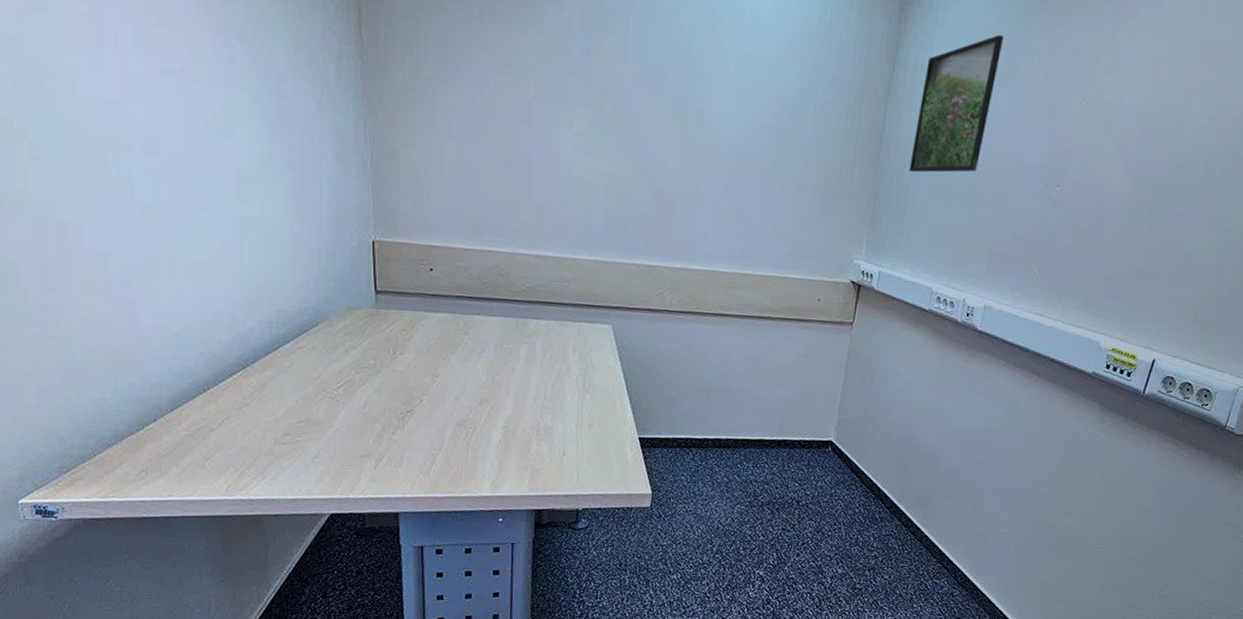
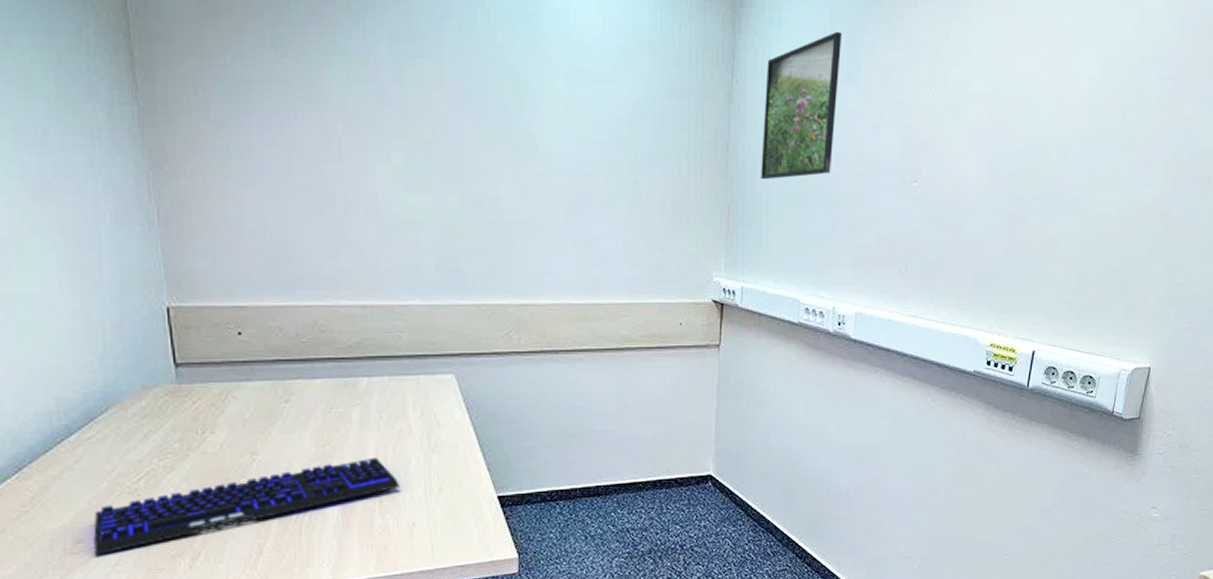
keyboard: none [299,390,556,448] -> present [93,457,401,556]

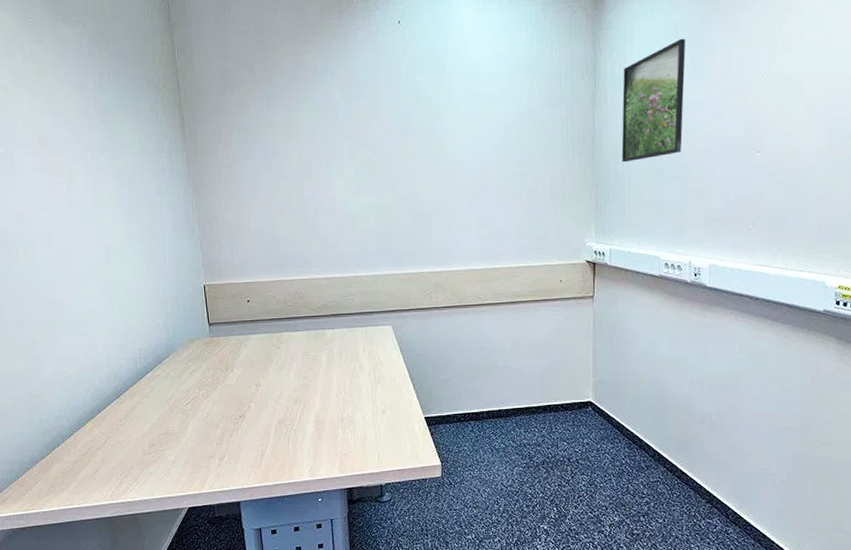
keyboard: present [93,457,401,556] -> none [160,387,356,456]

